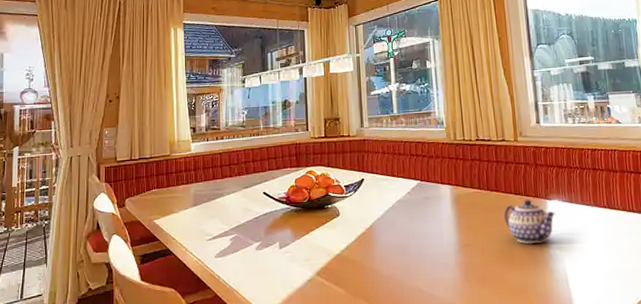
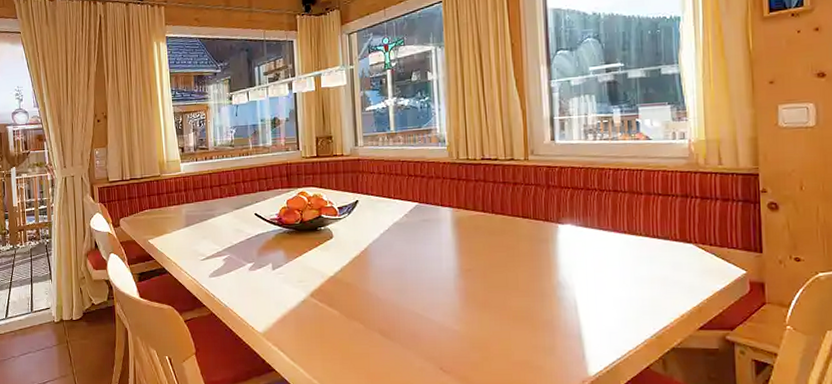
teapot: present [504,199,555,244] -> none [510,223,567,270]

